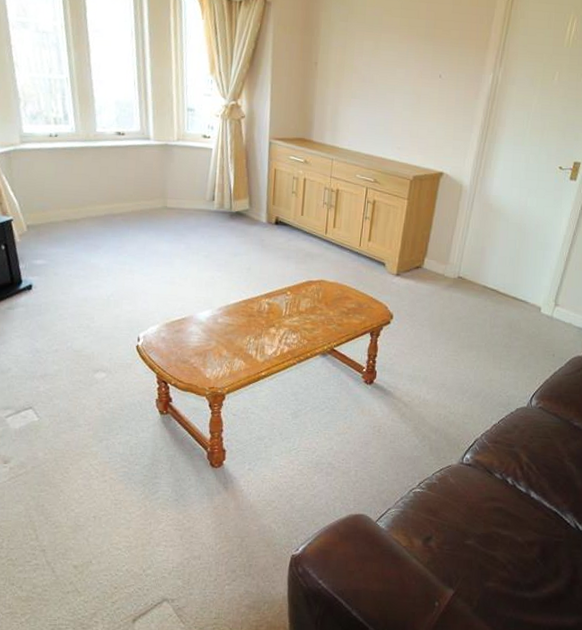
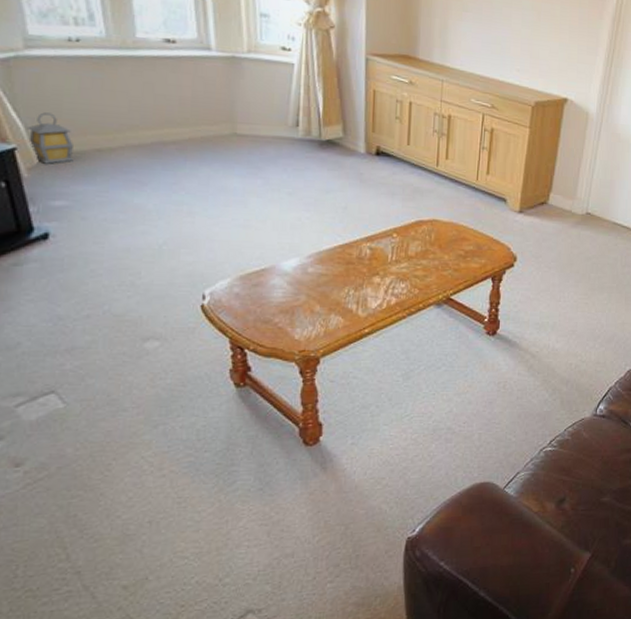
lantern: none [19,192,51,232] -> present [26,112,74,164]

